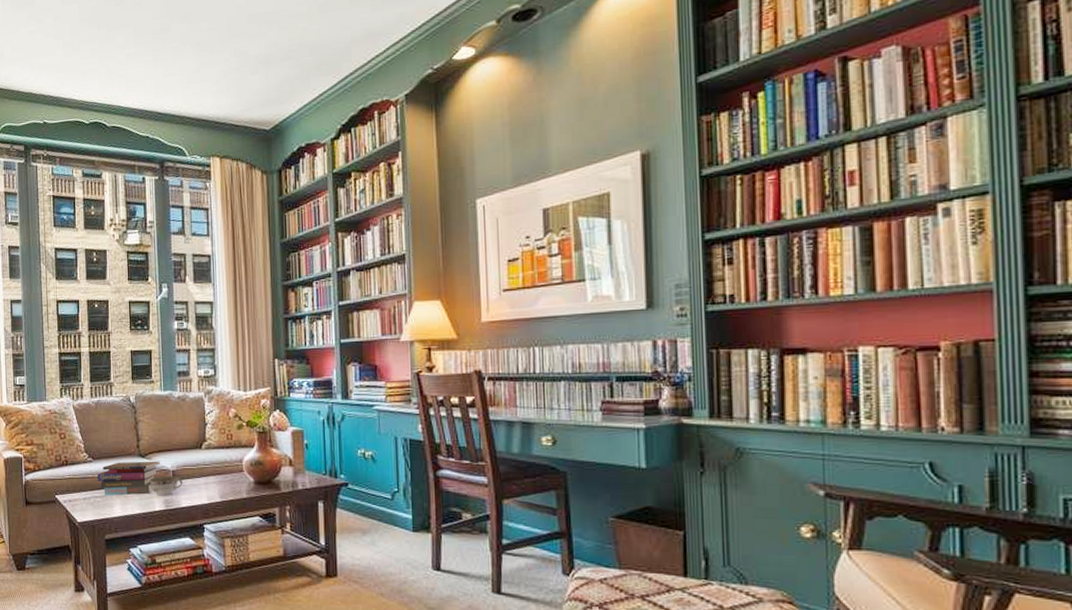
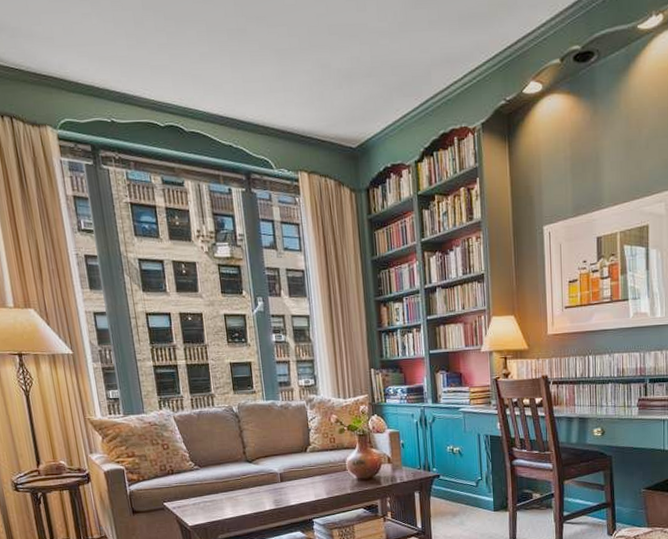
books: present [98,461,160,496] -> none [205,465,268,500]
teacup: present [149,475,183,496] -> none [258,478,291,497]

